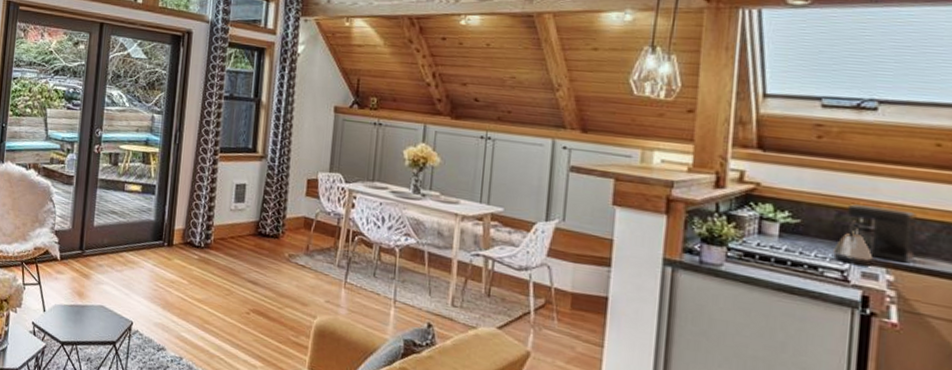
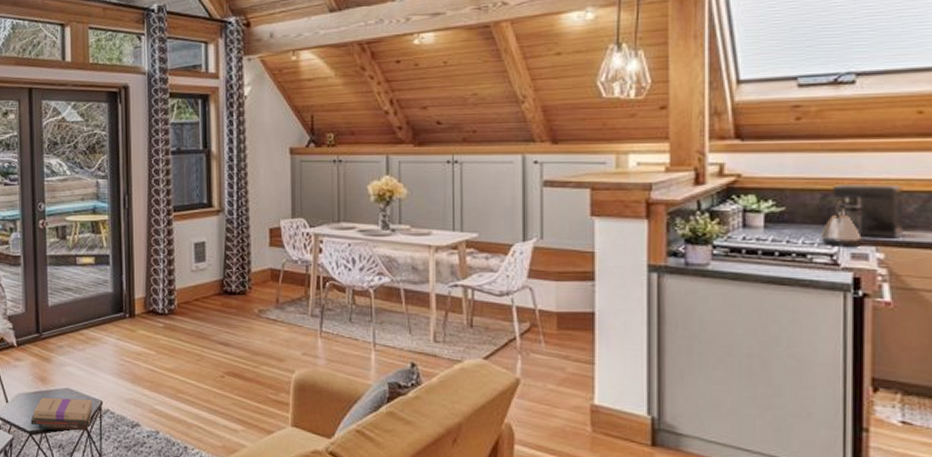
books: none [63,310,124,349] -> present [30,397,93,432]

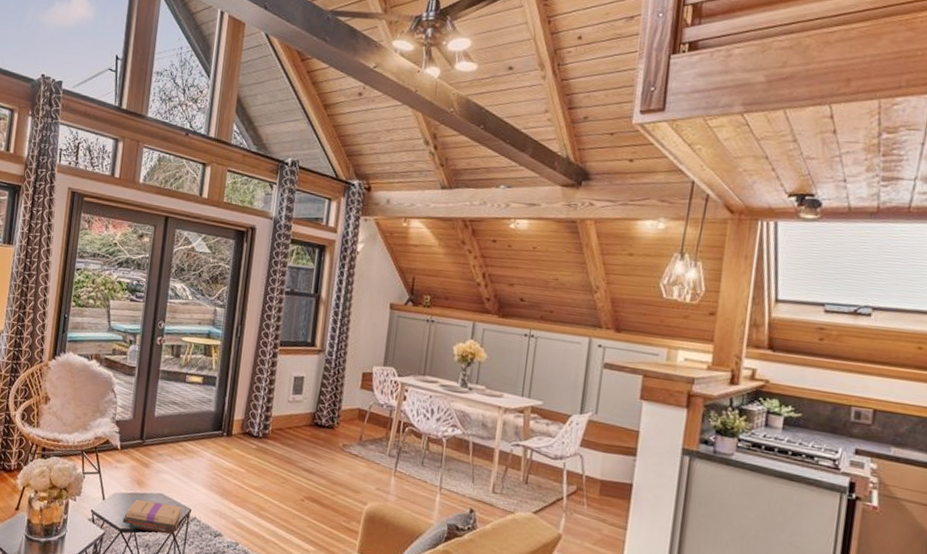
kettle: present [821,201,862,248] -> none [827,414,861,456]
coffee maker: present [825,184,904,240] -> none [833,400,899,454]

